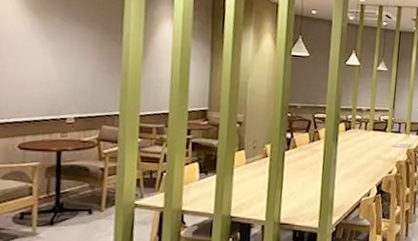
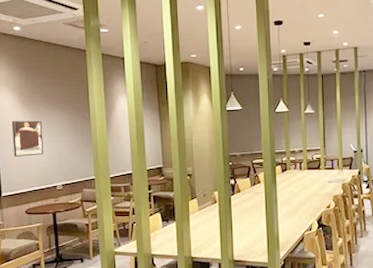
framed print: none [10,30,56,78] -> present [11,120,44,157]

